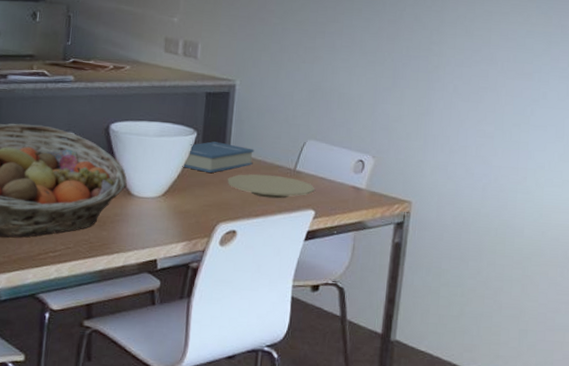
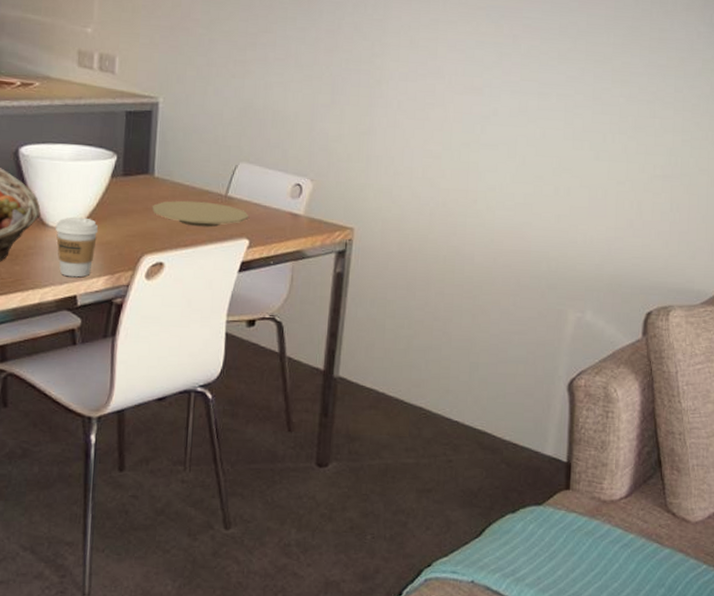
coffee cup: none [140,187,179,243] -> present [56,217,99,278]
hardback book: present [182,141,254,174] -> none [101,165,181,201]

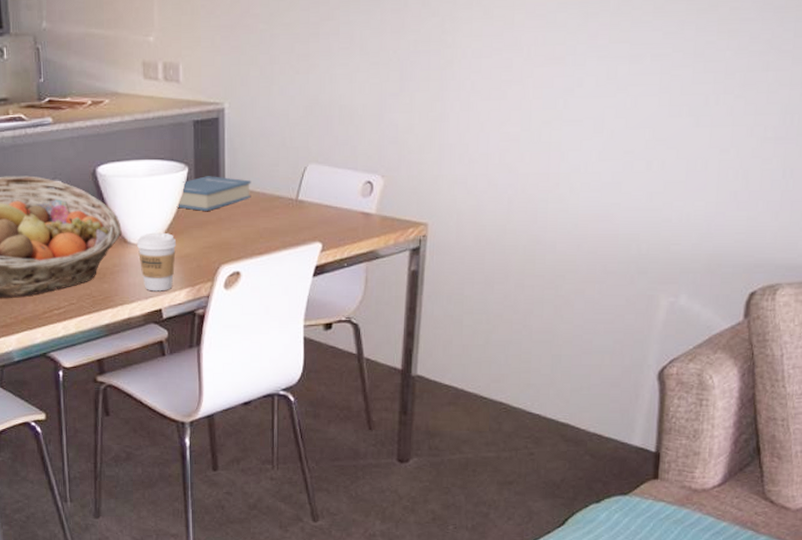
hardback book: none [101,165,181,201] -> present [176,176,251,212]
plate: present [152,200,249,227] -> none [225,207,320,234]

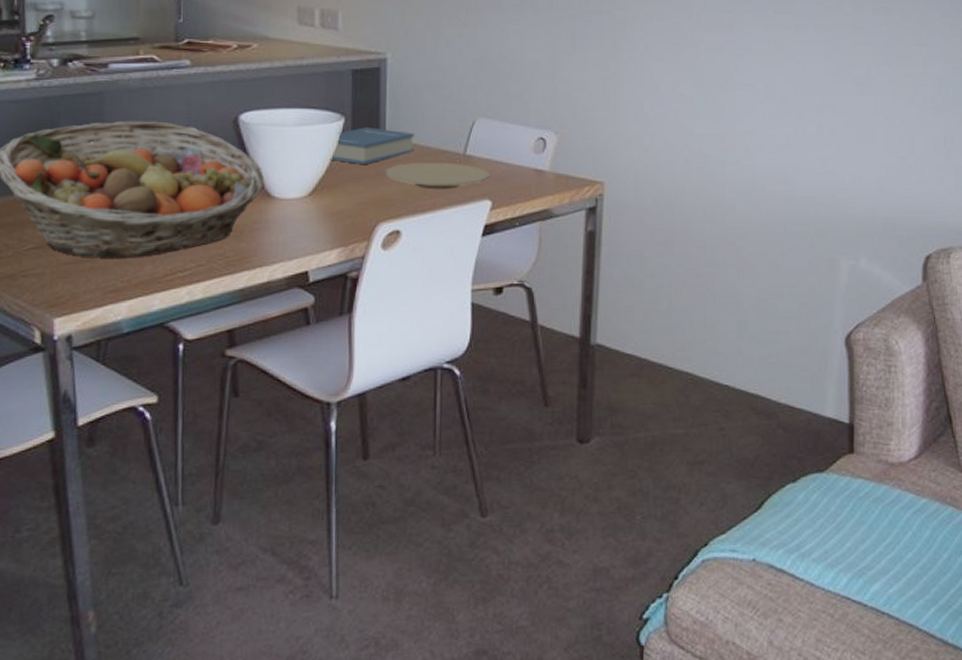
coffee cup: present [137,232,177,291] -> none [282,186,329,252]
plate: none [225,207,320,234] -> present [385,162,490,190]

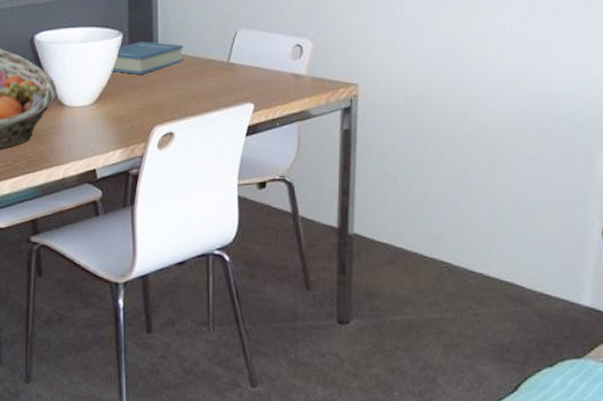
plate: present [385,162,490,190] -> none [158,70,252,95]

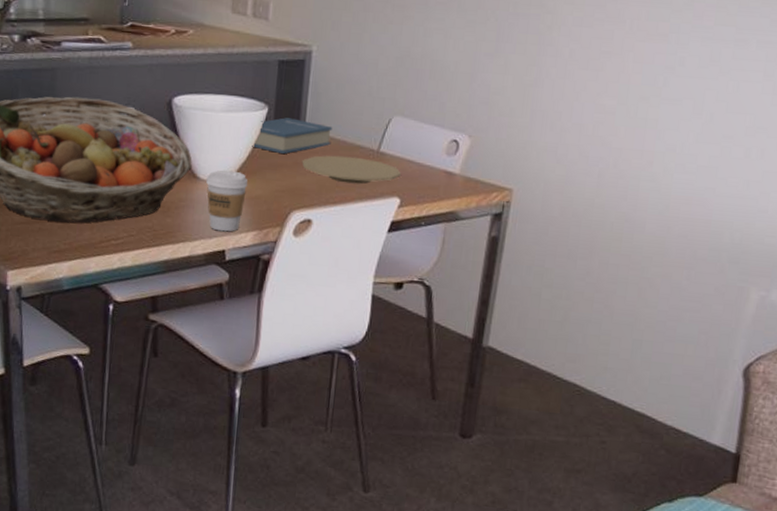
coffee cup: none [72,95,111,152] -> present [206,170,248,232]
plate: none [158,70,252,95] -> present [301,155,401,184]

